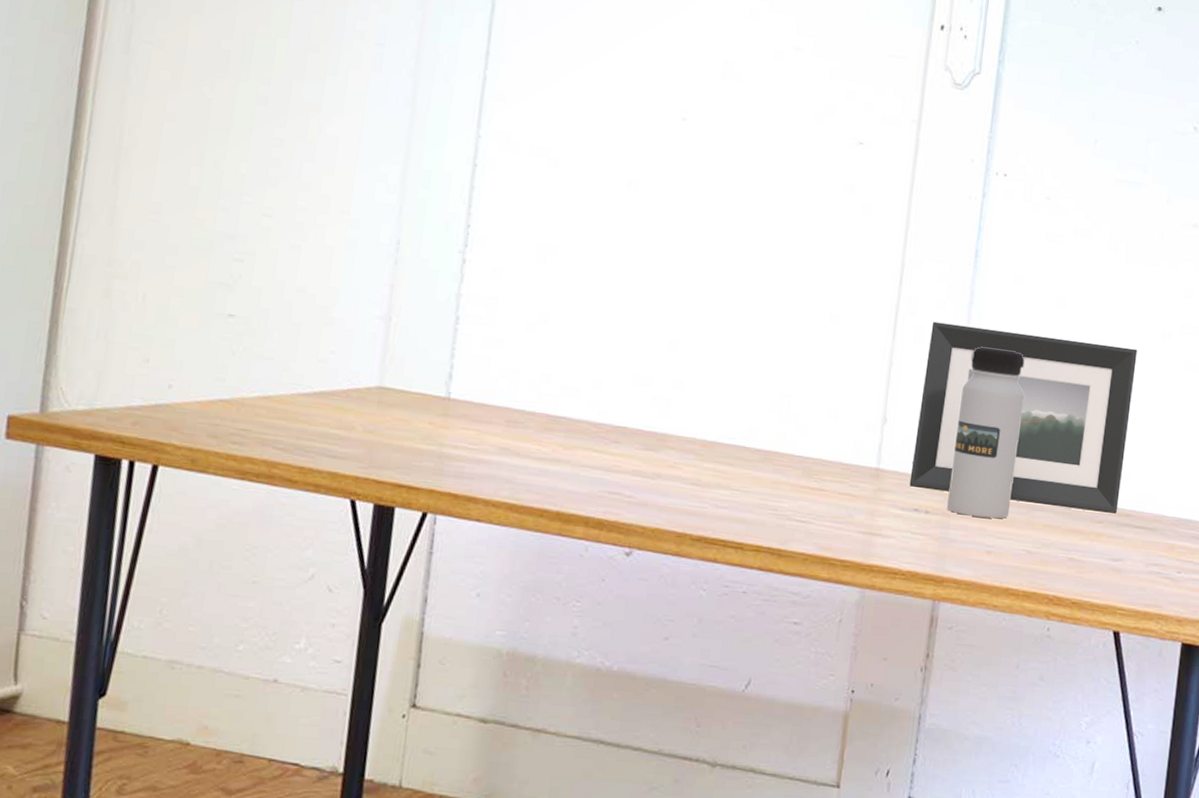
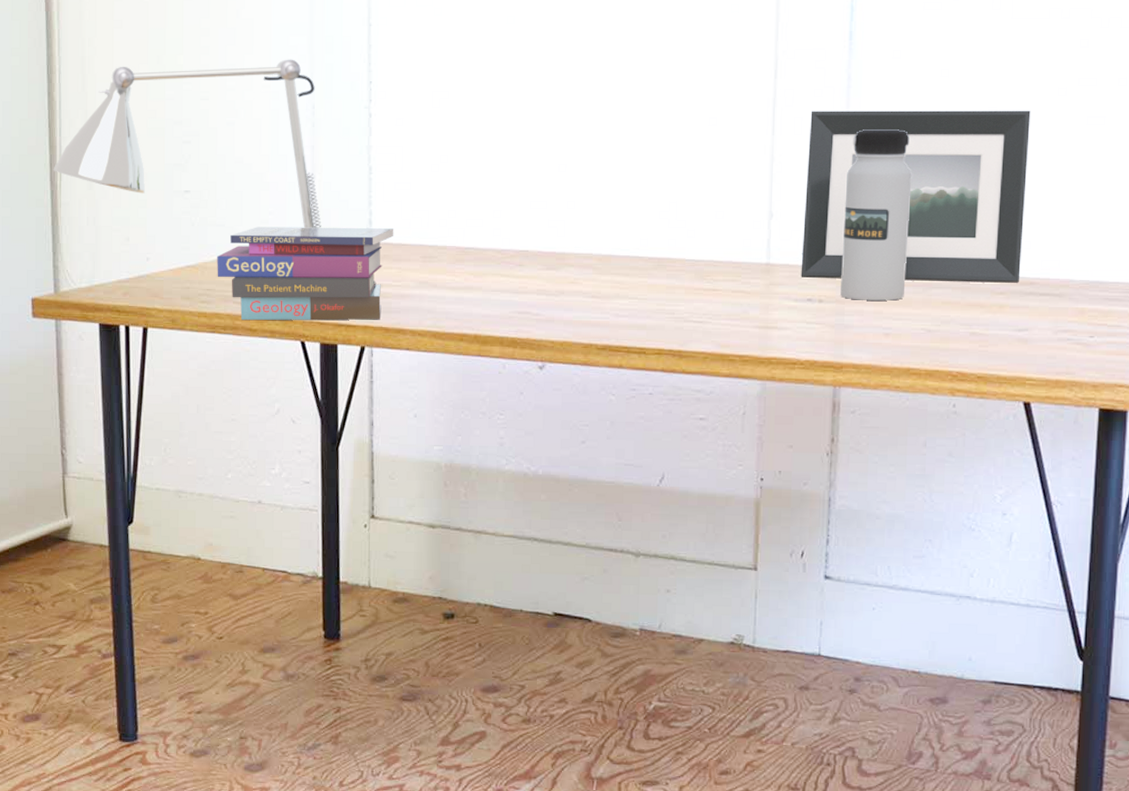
desk lamp: none [60,164,450,445] -> present [53,59,377,284]
books: none [256,365,478,485] -> present [217,227,394,321]

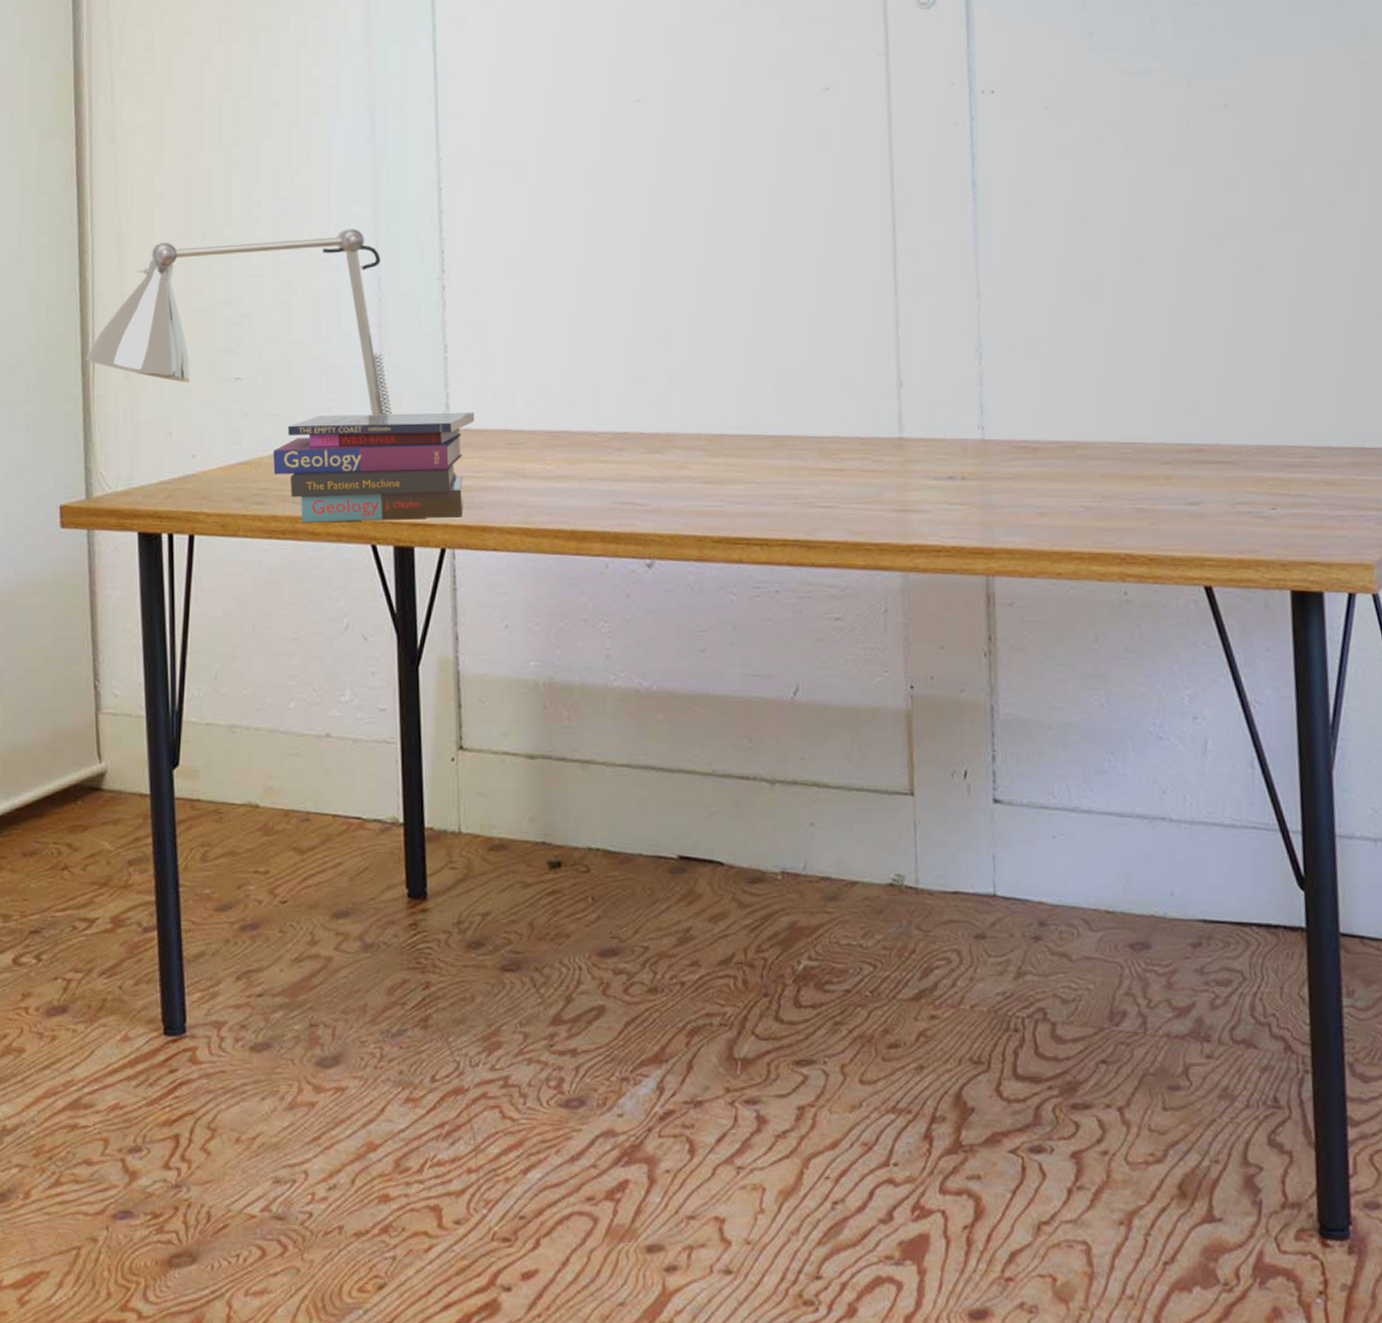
picture frame: present [800,110,1031,284] -> none [936,259,1186,454]
water bottle: present [840,129,912,301] -> none [981,284,1058,476]

